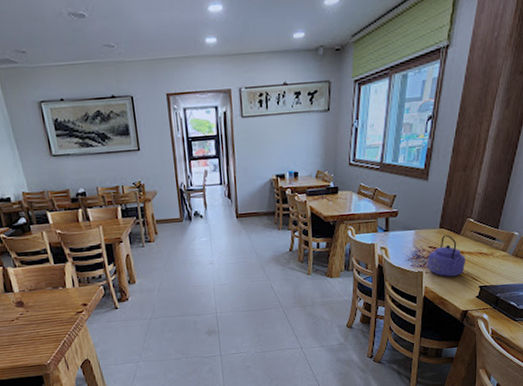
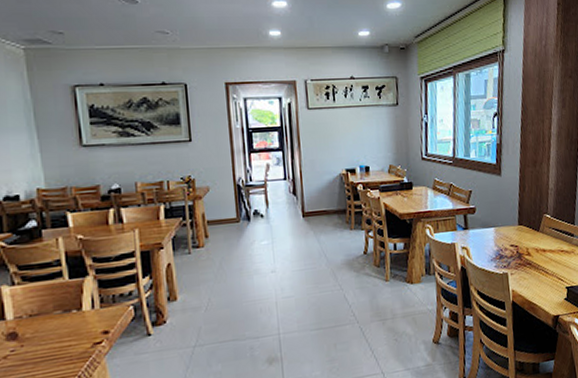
kettle: present [427,234,465,277] -> none [510,232,549,278]

